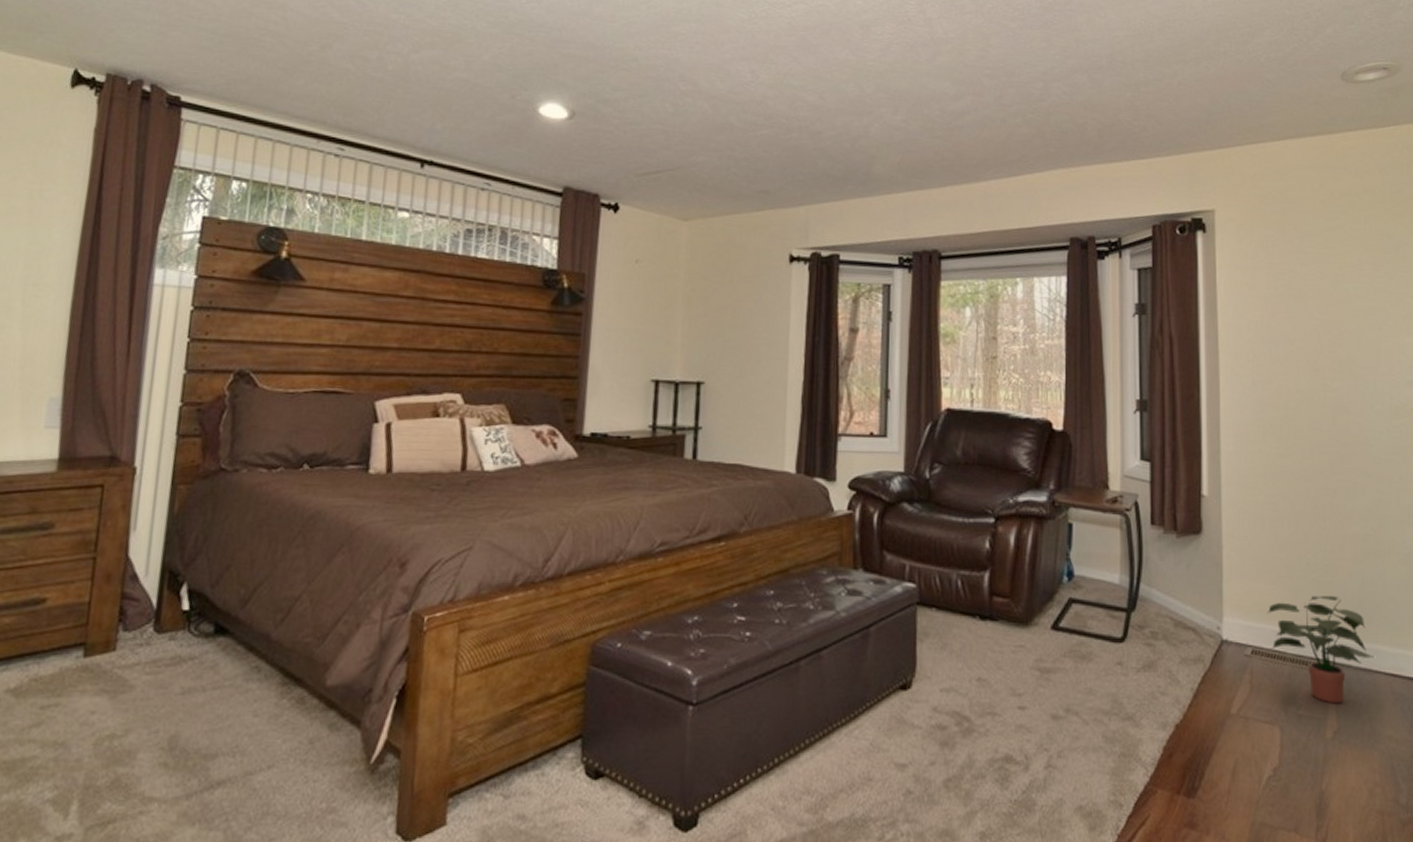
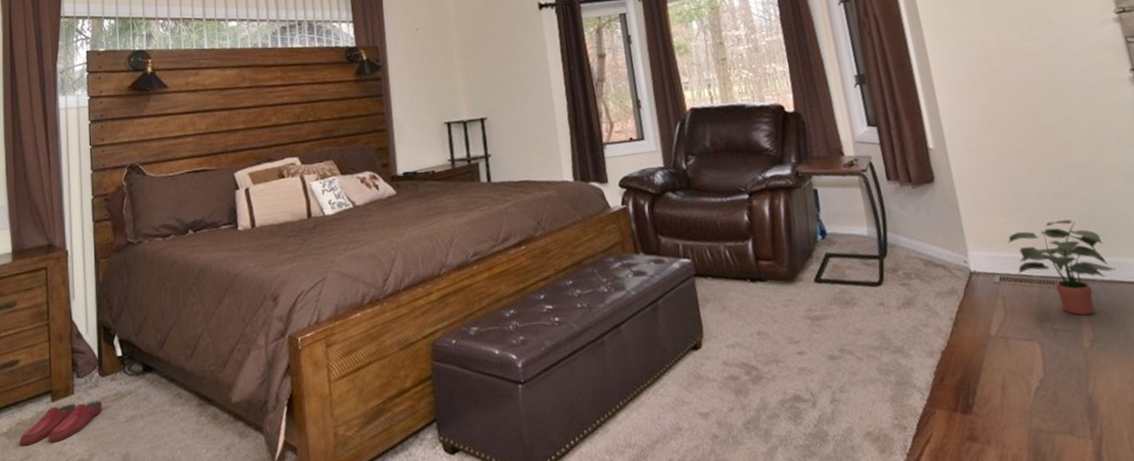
slippers: none [30,663,153,710] -> present [19,400,103,446]

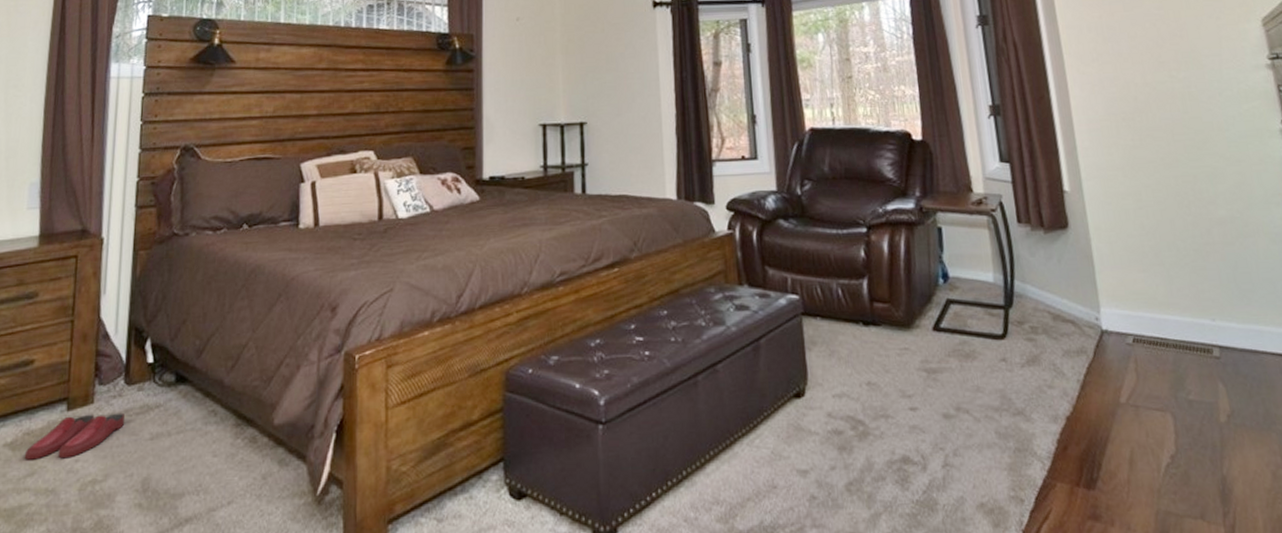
potted plant: present [1007,219,1117,316] -> none [1143,280,1259,387]

